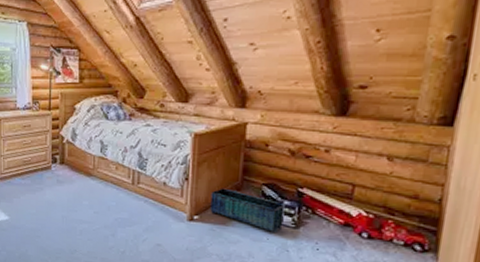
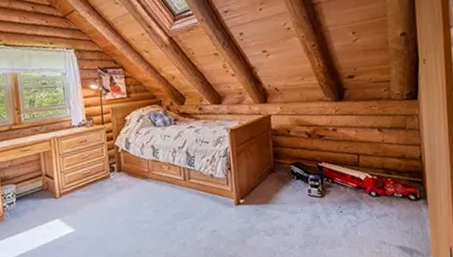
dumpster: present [210,188,285,232] -> none [251,172,312,203]

